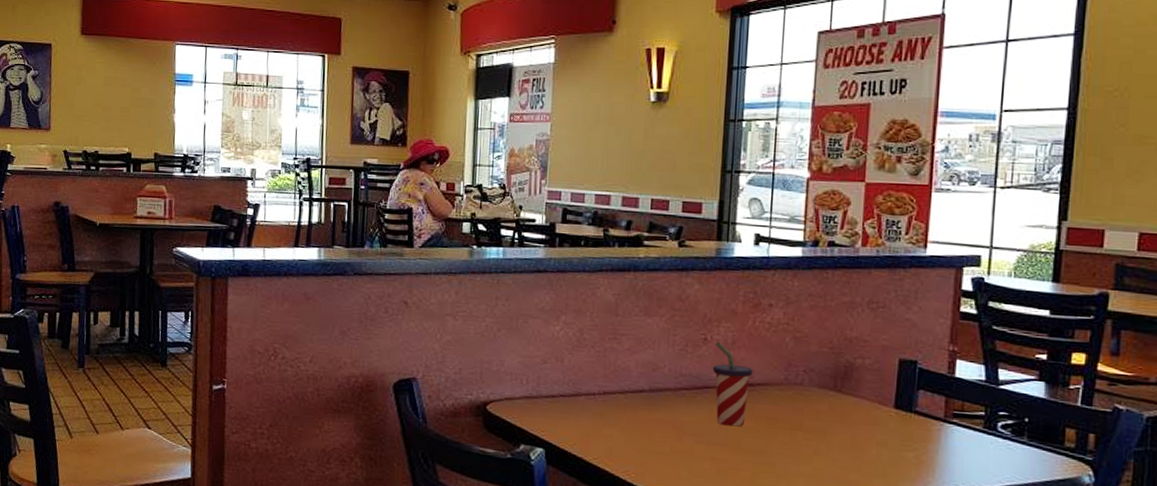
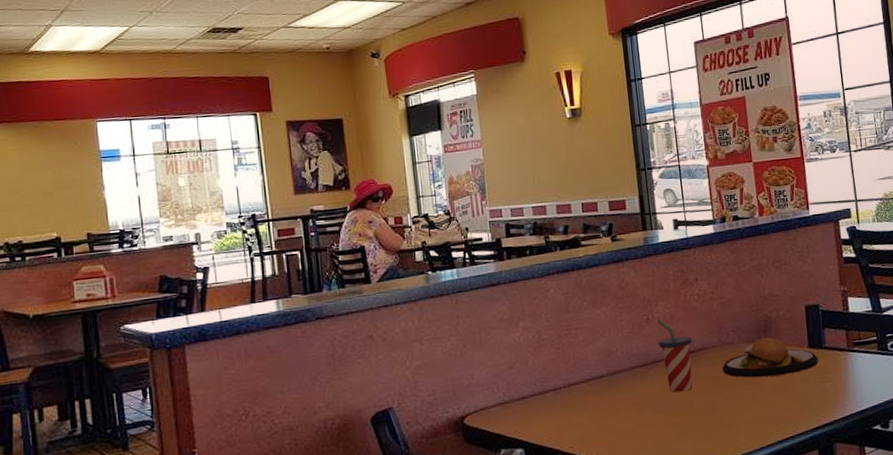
burger: none [782,385,905,433] -> present [721,337,819,378]

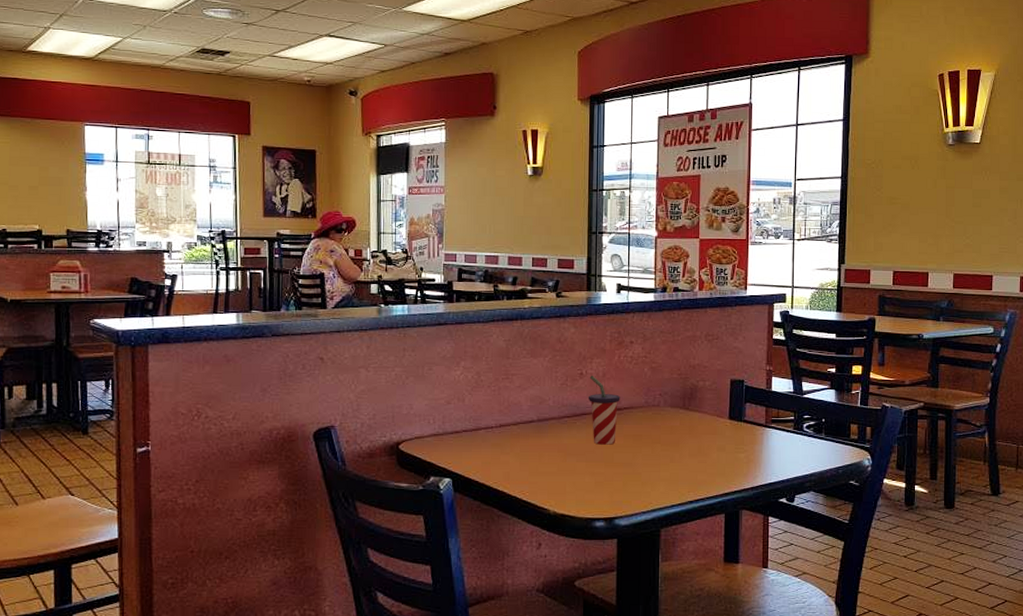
burger: present [721,337,819,378] -> none [645,404,737,441]

